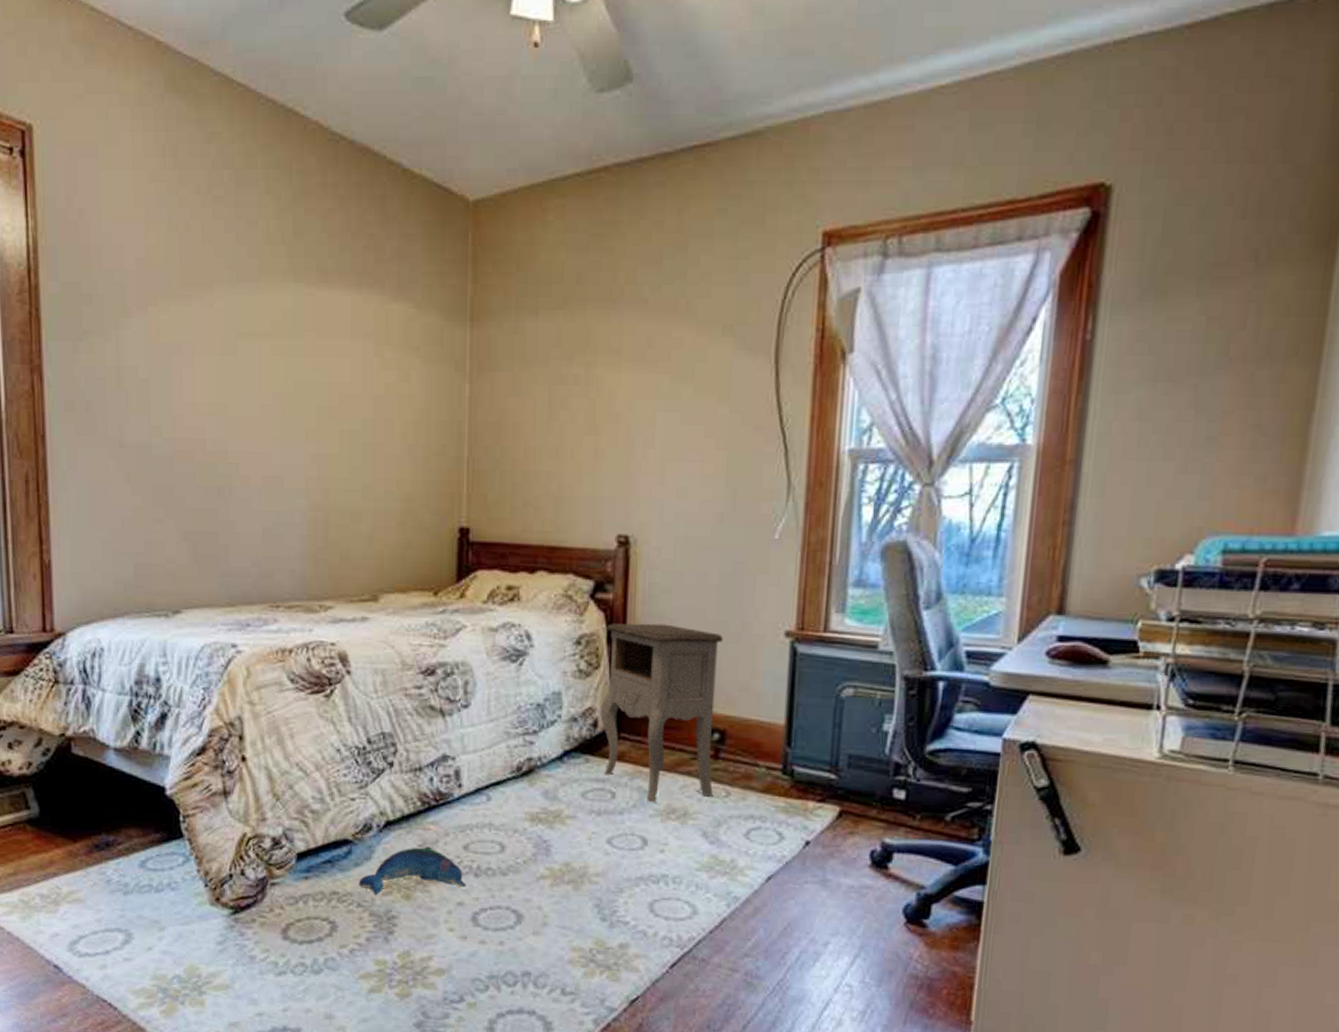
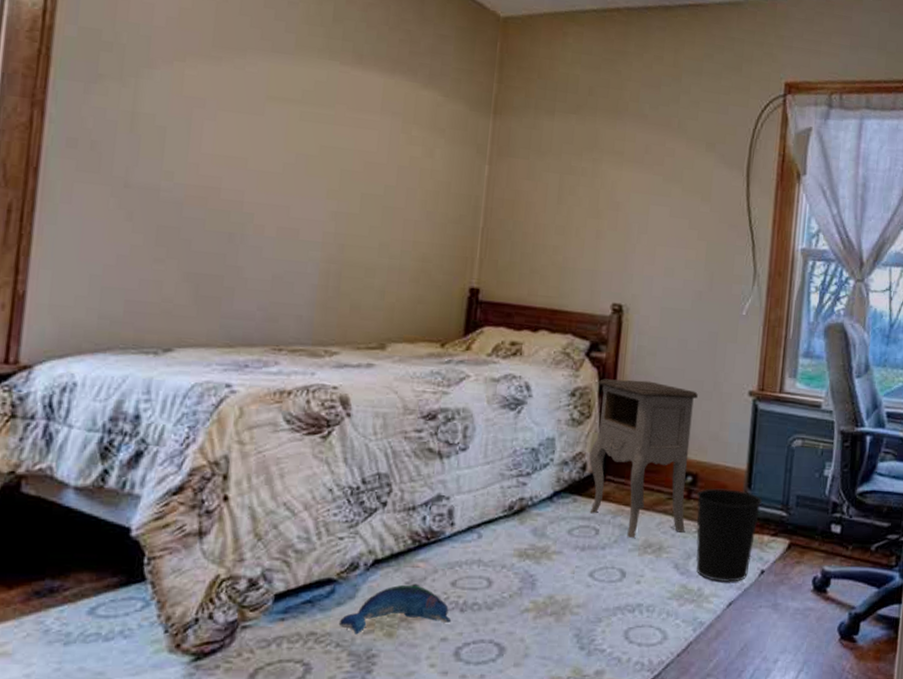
wastebasket: none [725,746,806,855] -> present [695,488,763,583]

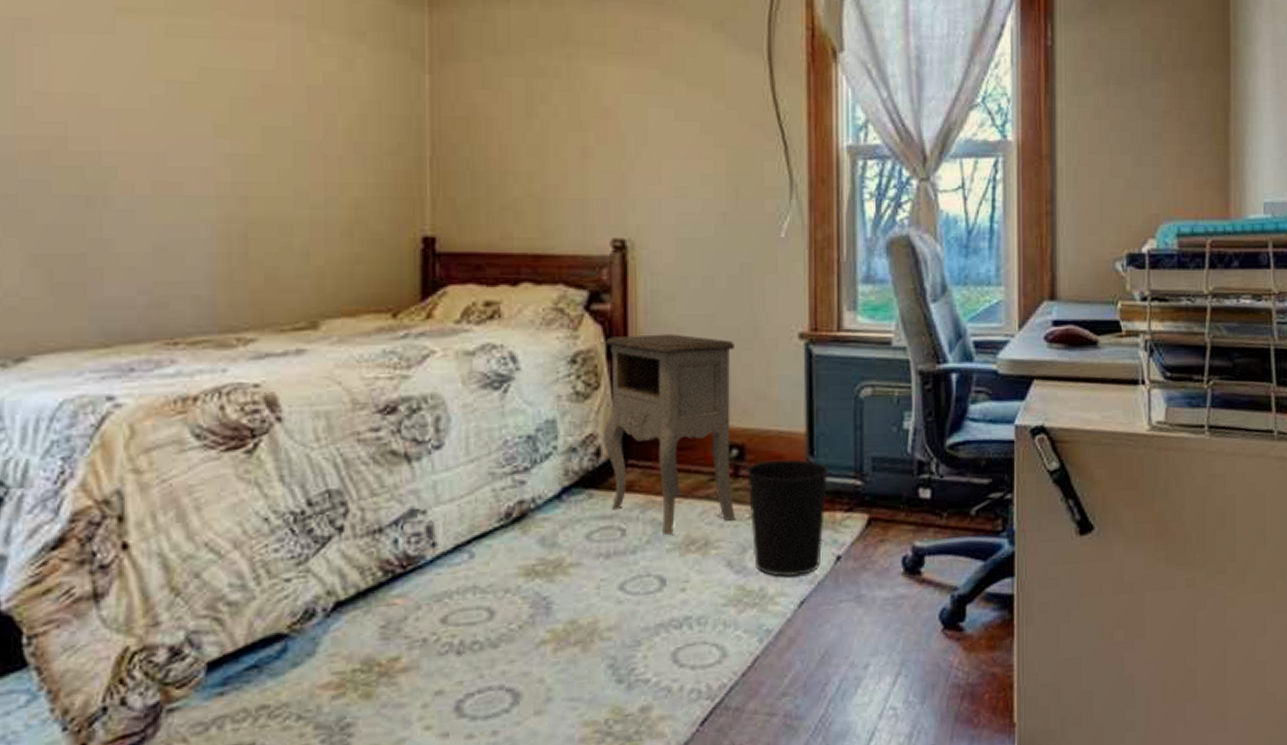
plush toy: present [338,583,452,635] -> none [297,626,447,701]

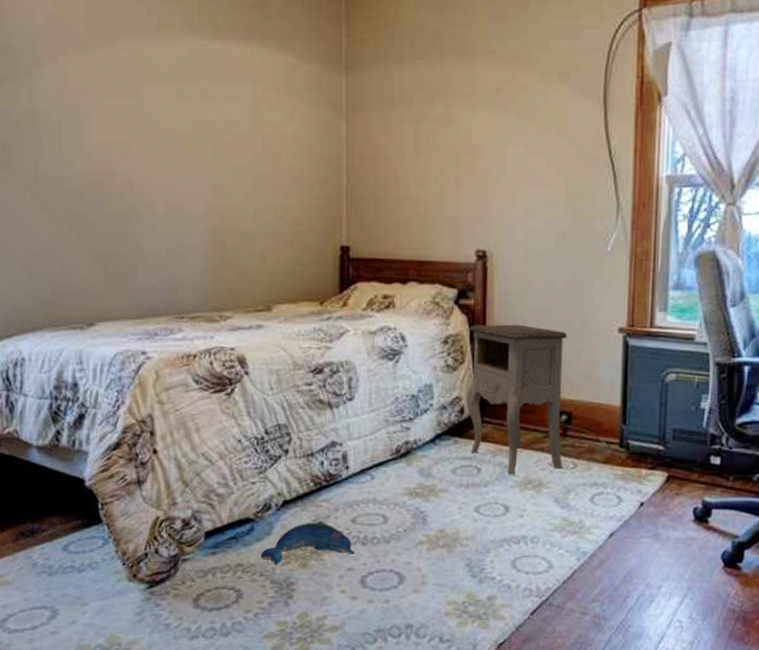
plush toy: none [297,626,447,701] -> present [260,521,355,566]
wastebasket: present [745,459,830,578] -> none [572,425,639,515]

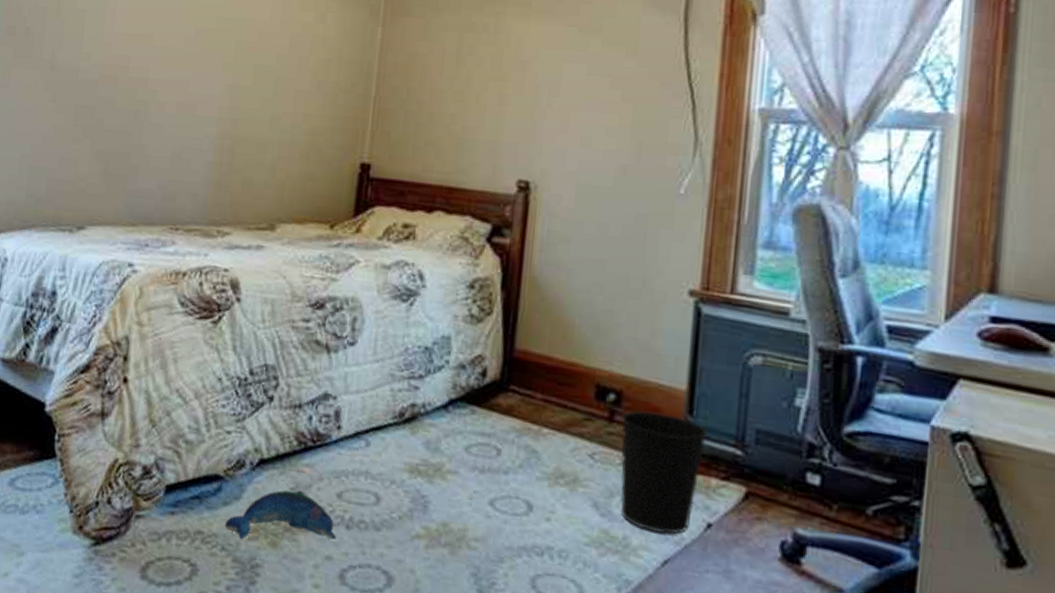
nightstand: present [466,324,567,475] -> none [490,269,622,464]
wastebasket: none [572,425,639,515] -> present [620,411,709,535]

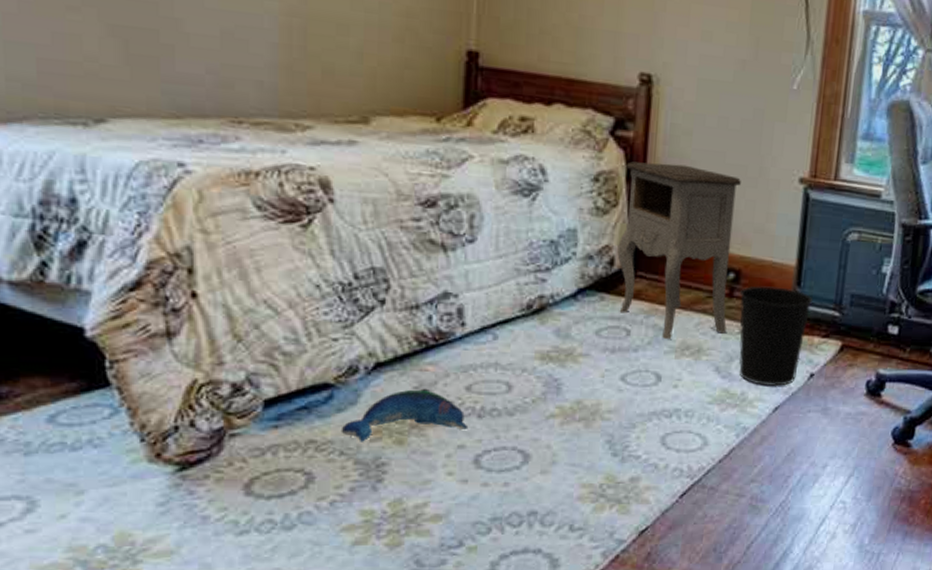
nightstand: none [490,269,622,464] -> present [617,161,741,339]

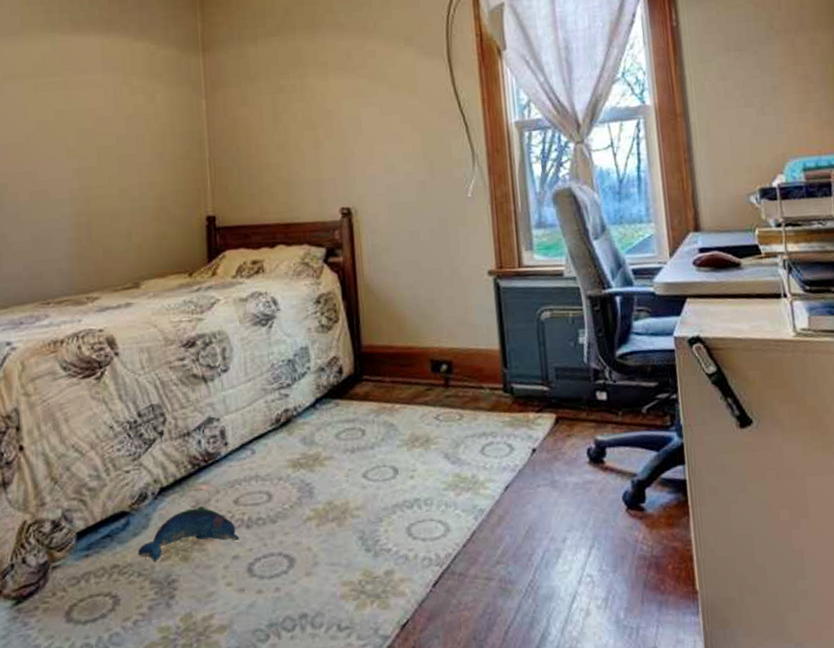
nightstand: present [617,161,741,339] -> none [341,277,448,434]
wastebasket: present [738,286,813,387] -> none [454,371,522,467]

